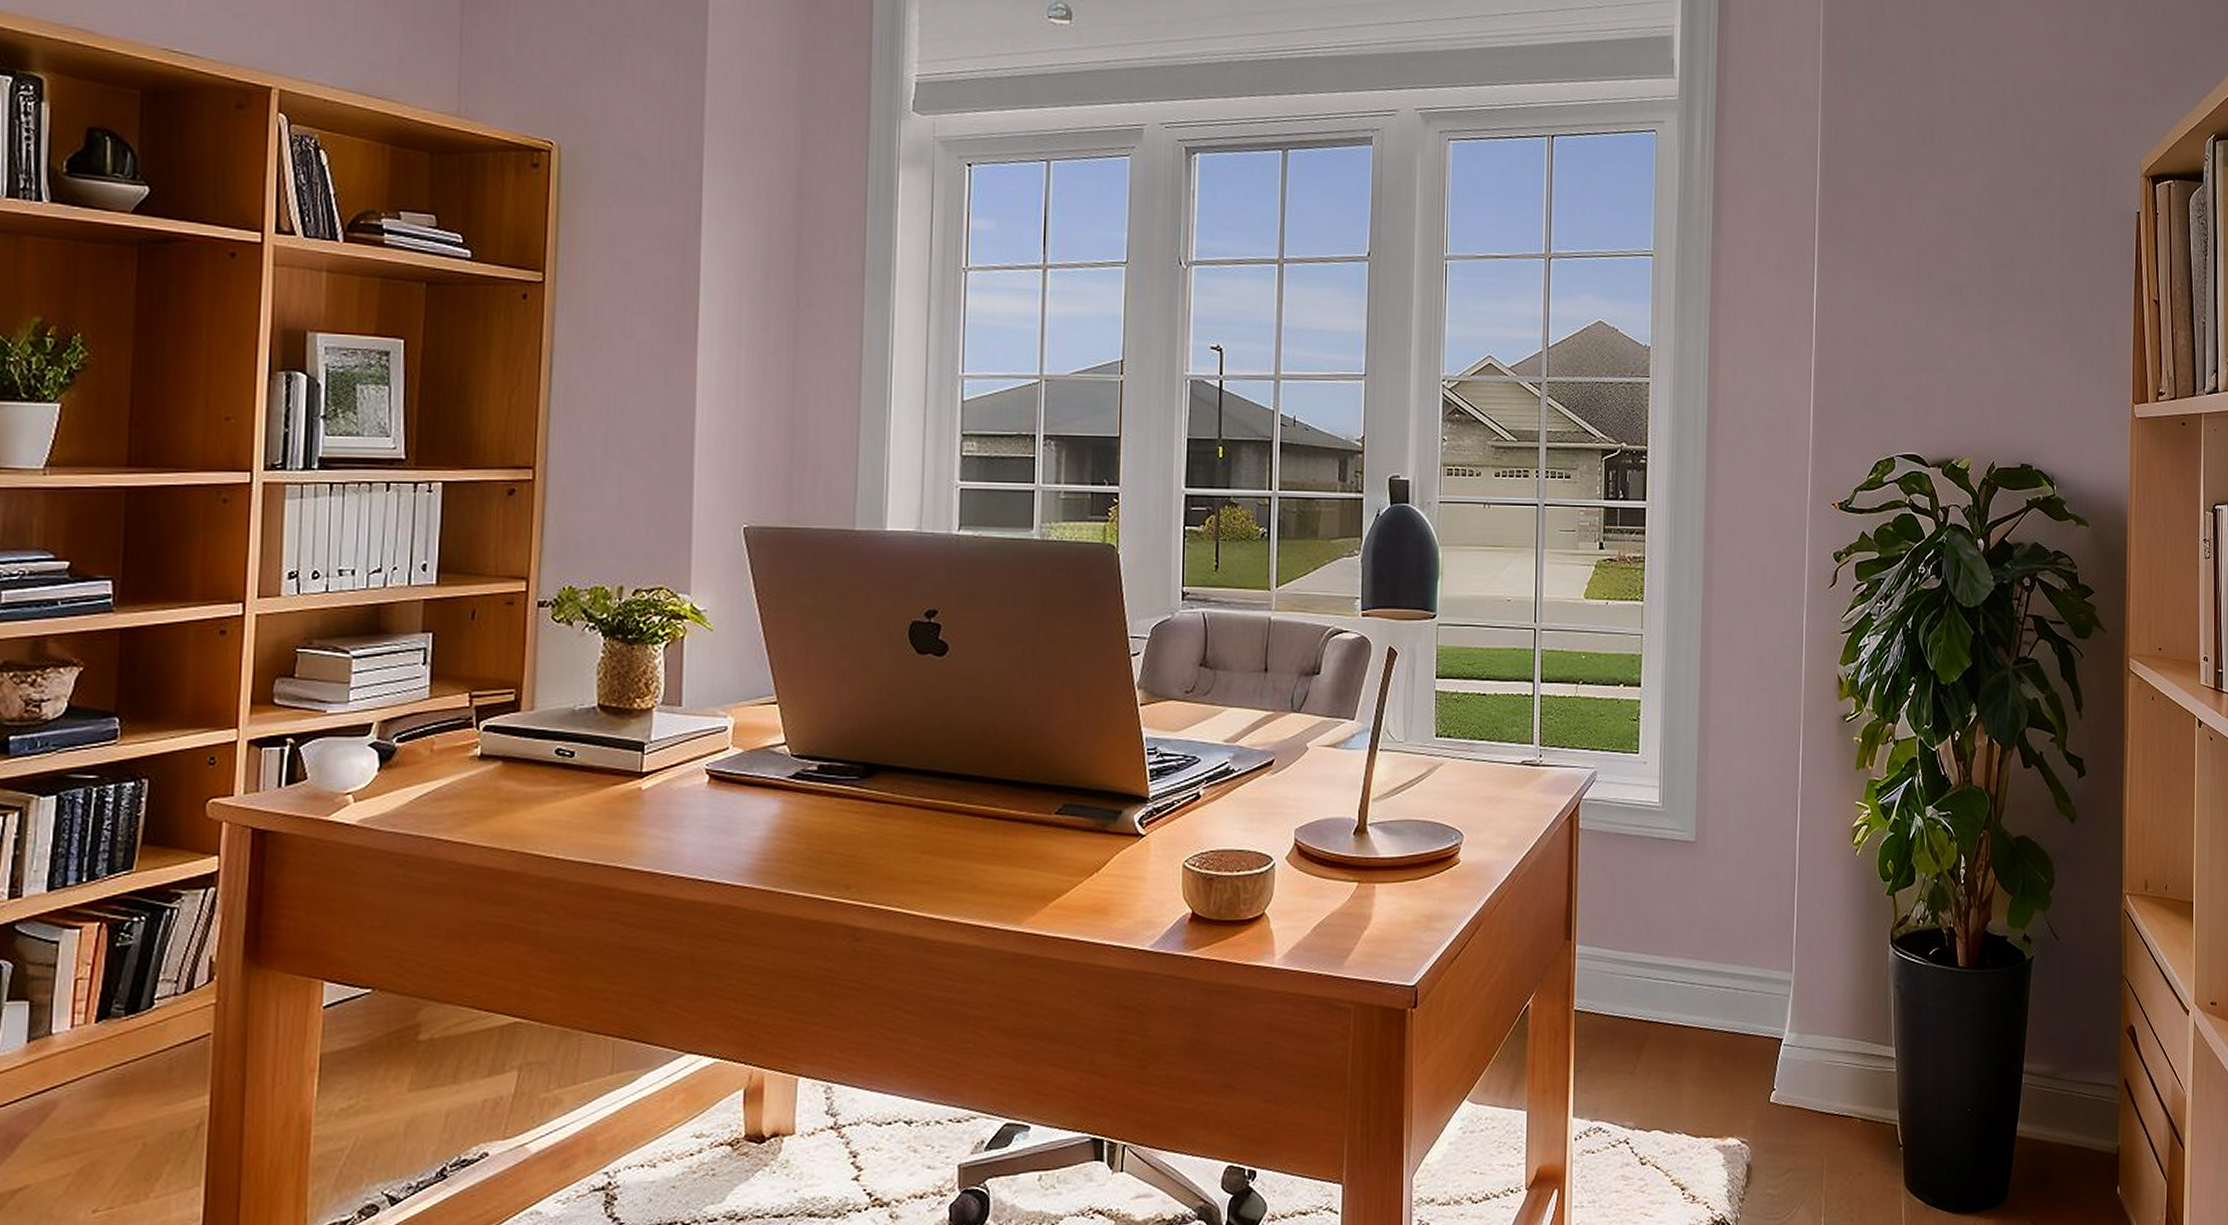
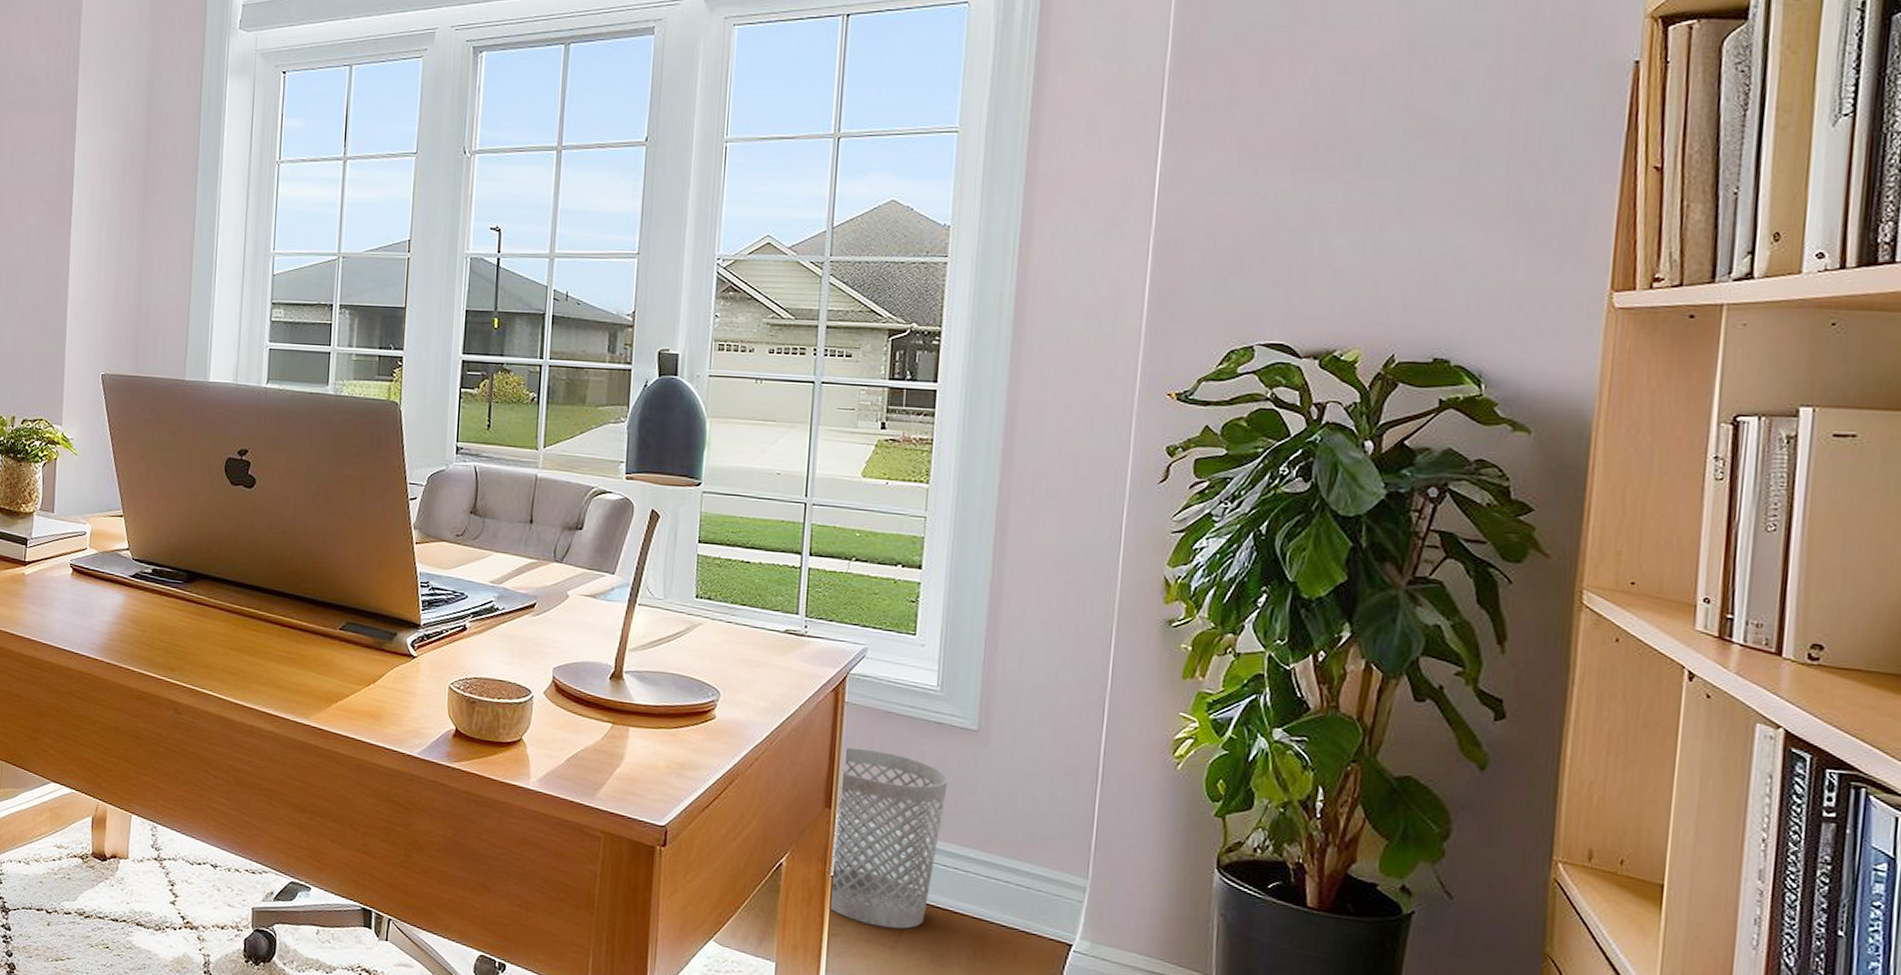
wastebasket: none [1573,874,1673,1054] -> present [828,748,948,929]

